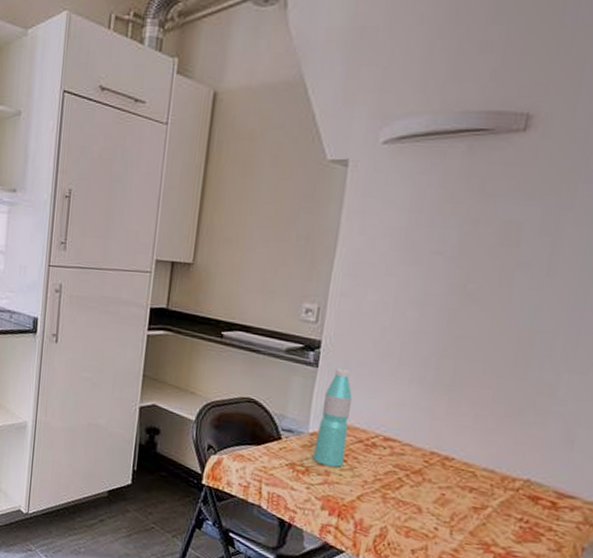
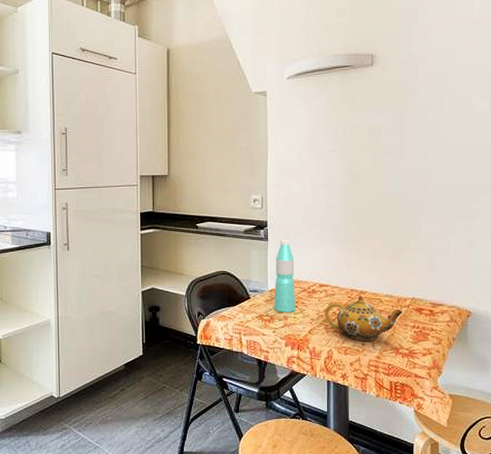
teapot: none [384,463,507,528] -> present [324,296,403,342]

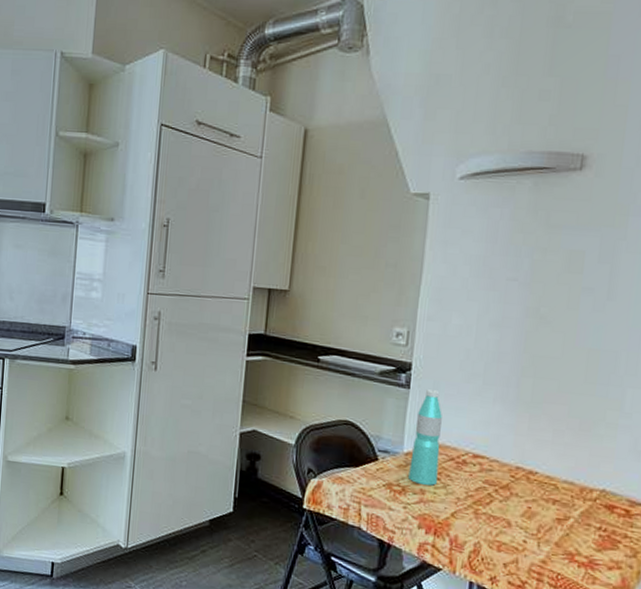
teapot: present [324,296,403,342] -> none [475,477,586,540]

